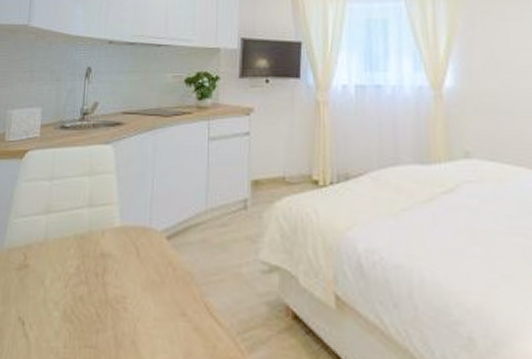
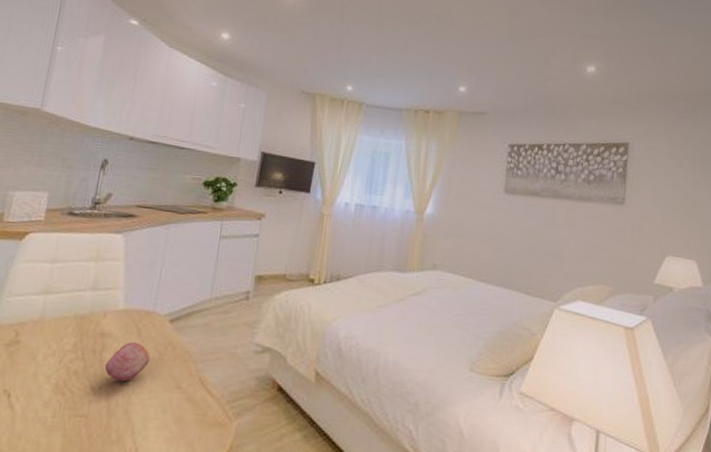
fruit: none [108,263,152,309] -> present [104,342,151,382]

